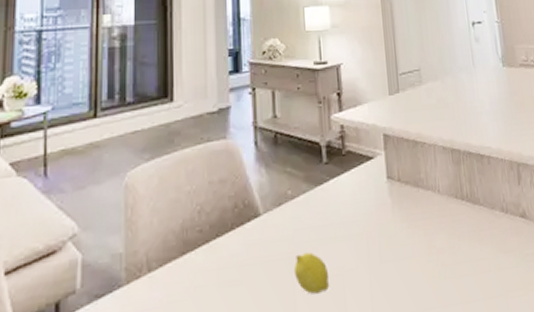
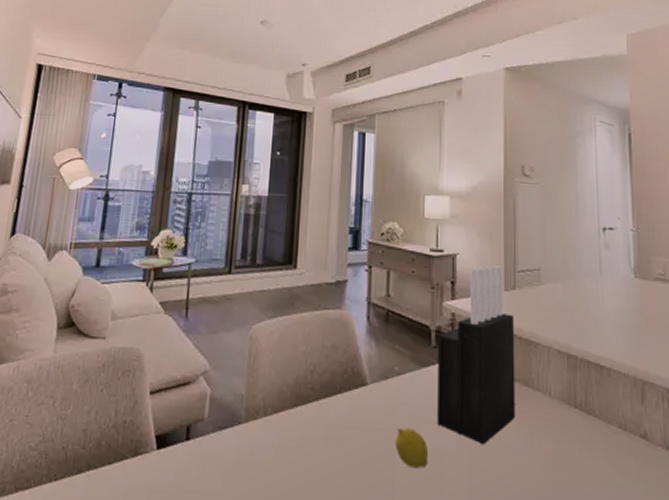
knife block: none [329,71,410,255] -> present [437,265,516,445]

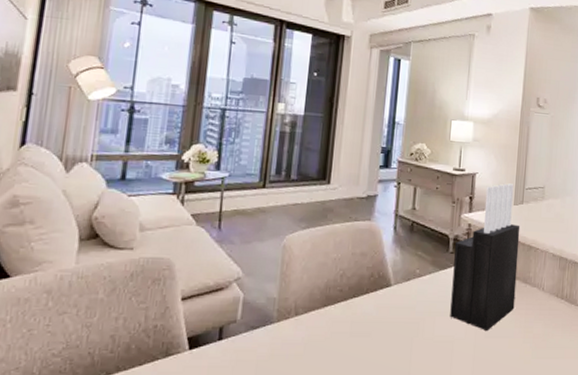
fruit: present [394,427,429,469] -> none [412,320,442,353]

